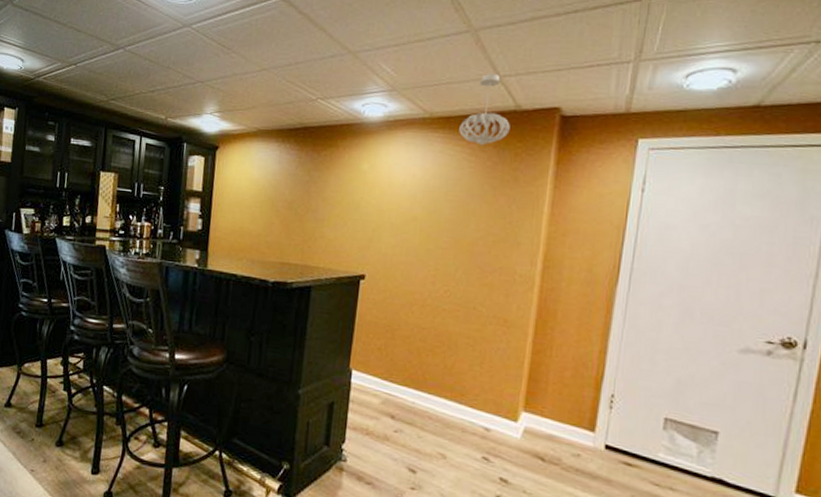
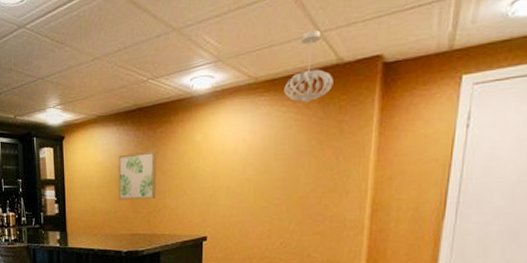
wall art: none [270,173,318,227] -> present [118,150,156,201]

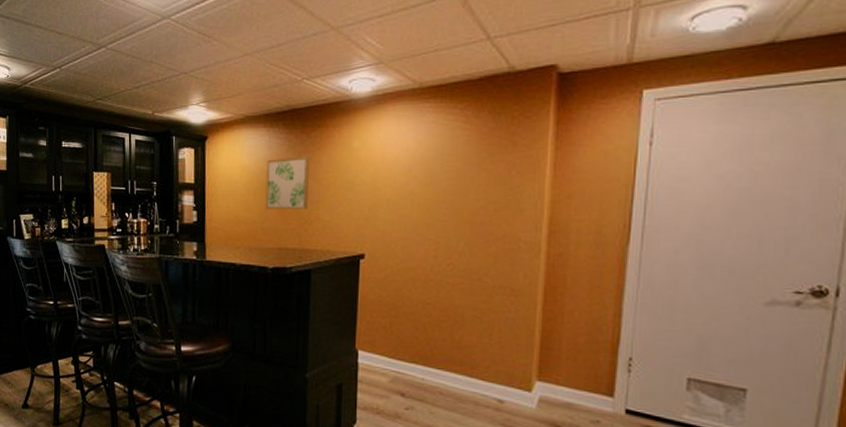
pendant light: present [284,30,333,103] -> none [451,36,505,112]

